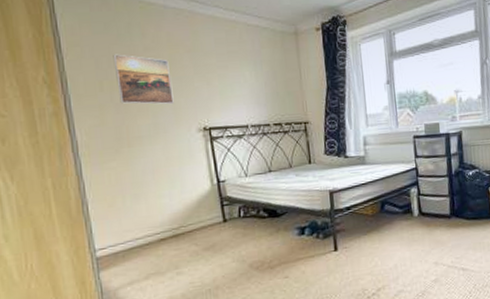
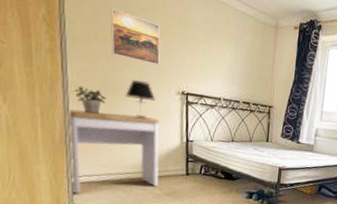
desk: none [81,164,194,270] -> present [67,109,160,193]
potted plant: none [85,145,122,174] -> present [74,86,107,114]
table lamp: none [141,124,176,167] -> present [125,80,156,118]

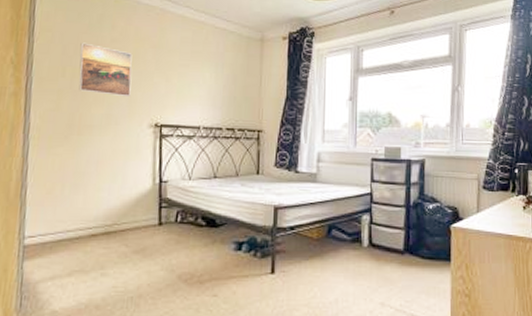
desk: present [67,109,160,193] -> none [21,156,128,258]
potted plant: present [74,86,107,114] -> none [35,129,70,159]
table lamp: present [125,80,156,118] -> none [91,115,126,159]

